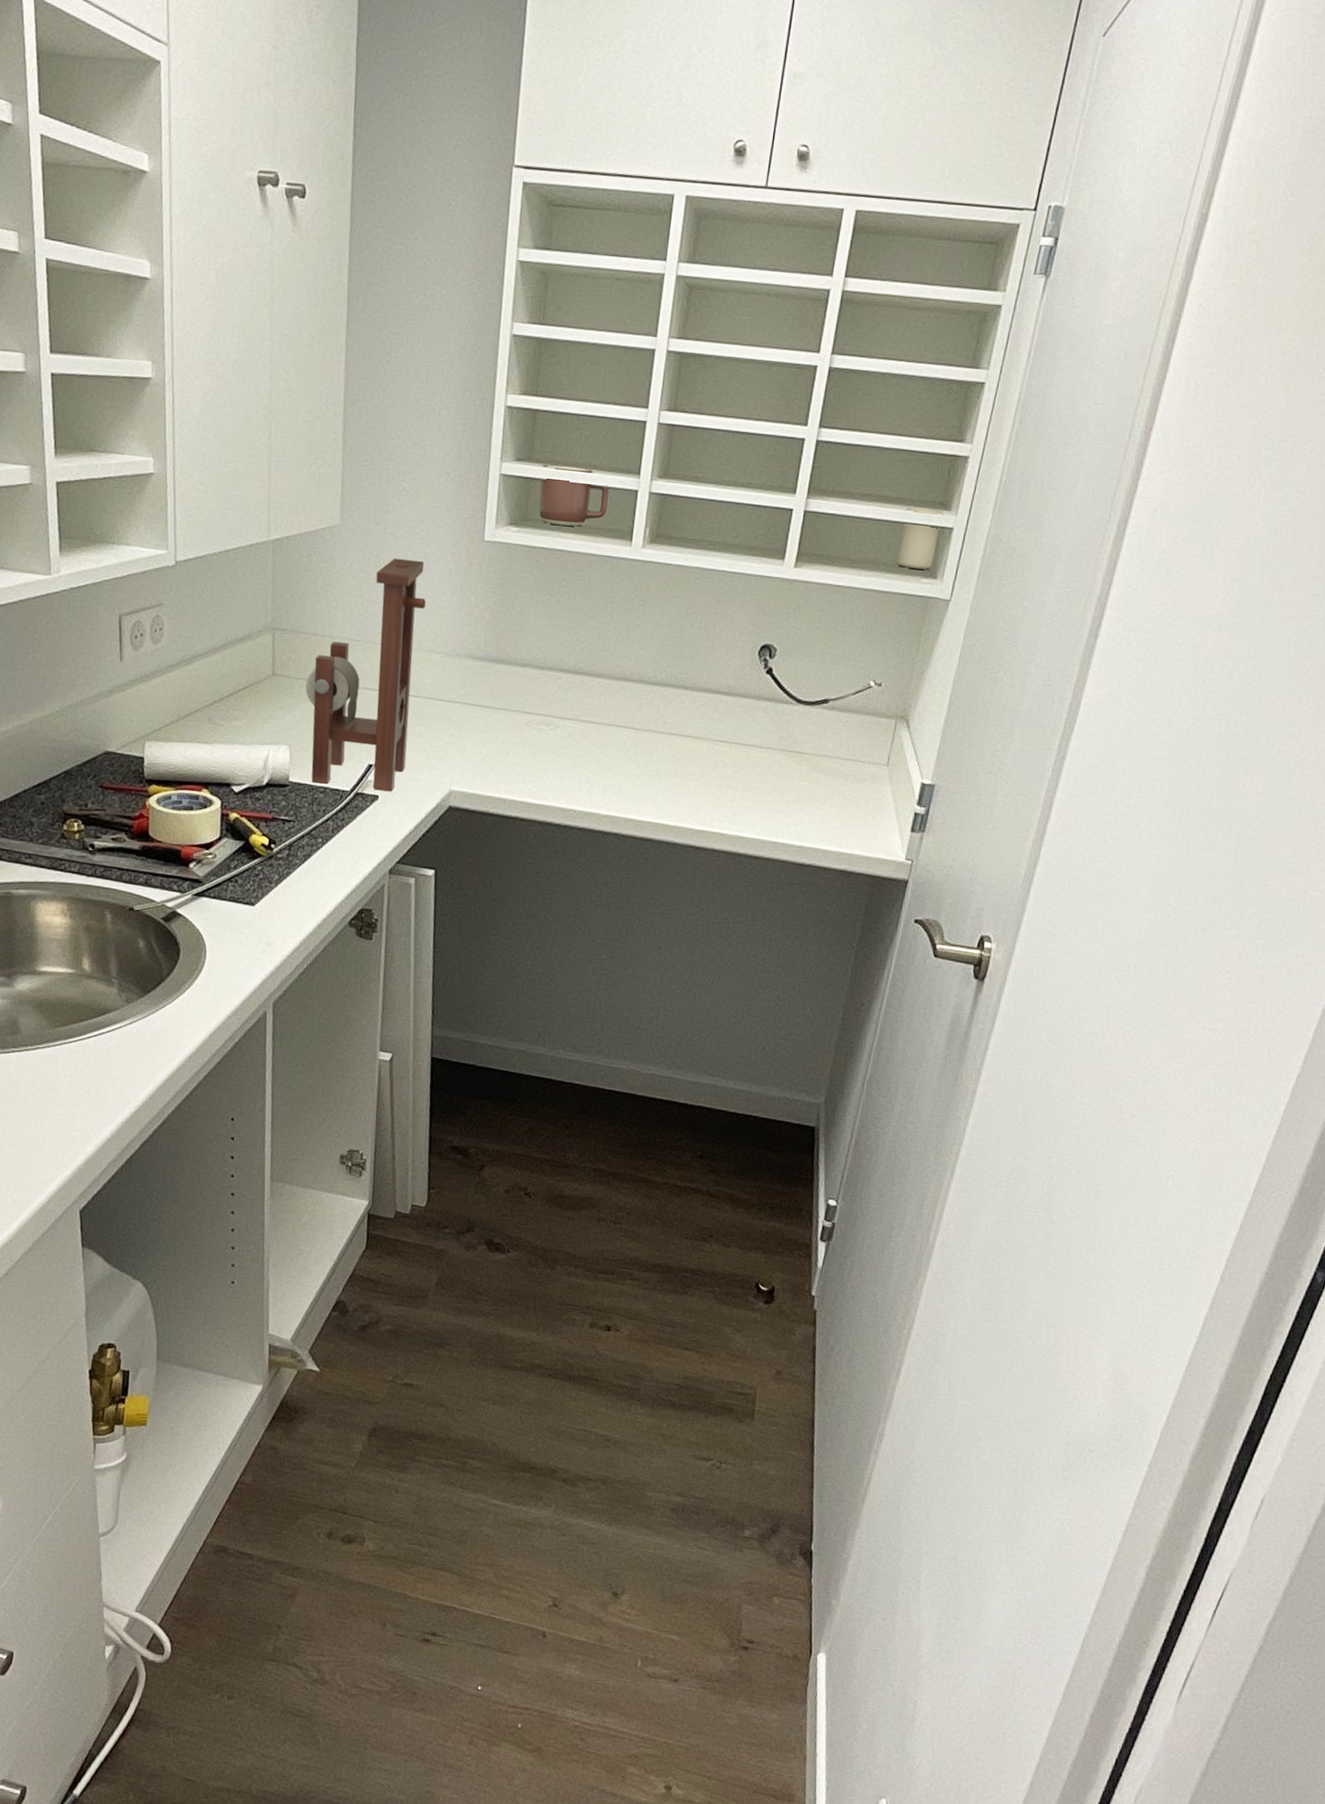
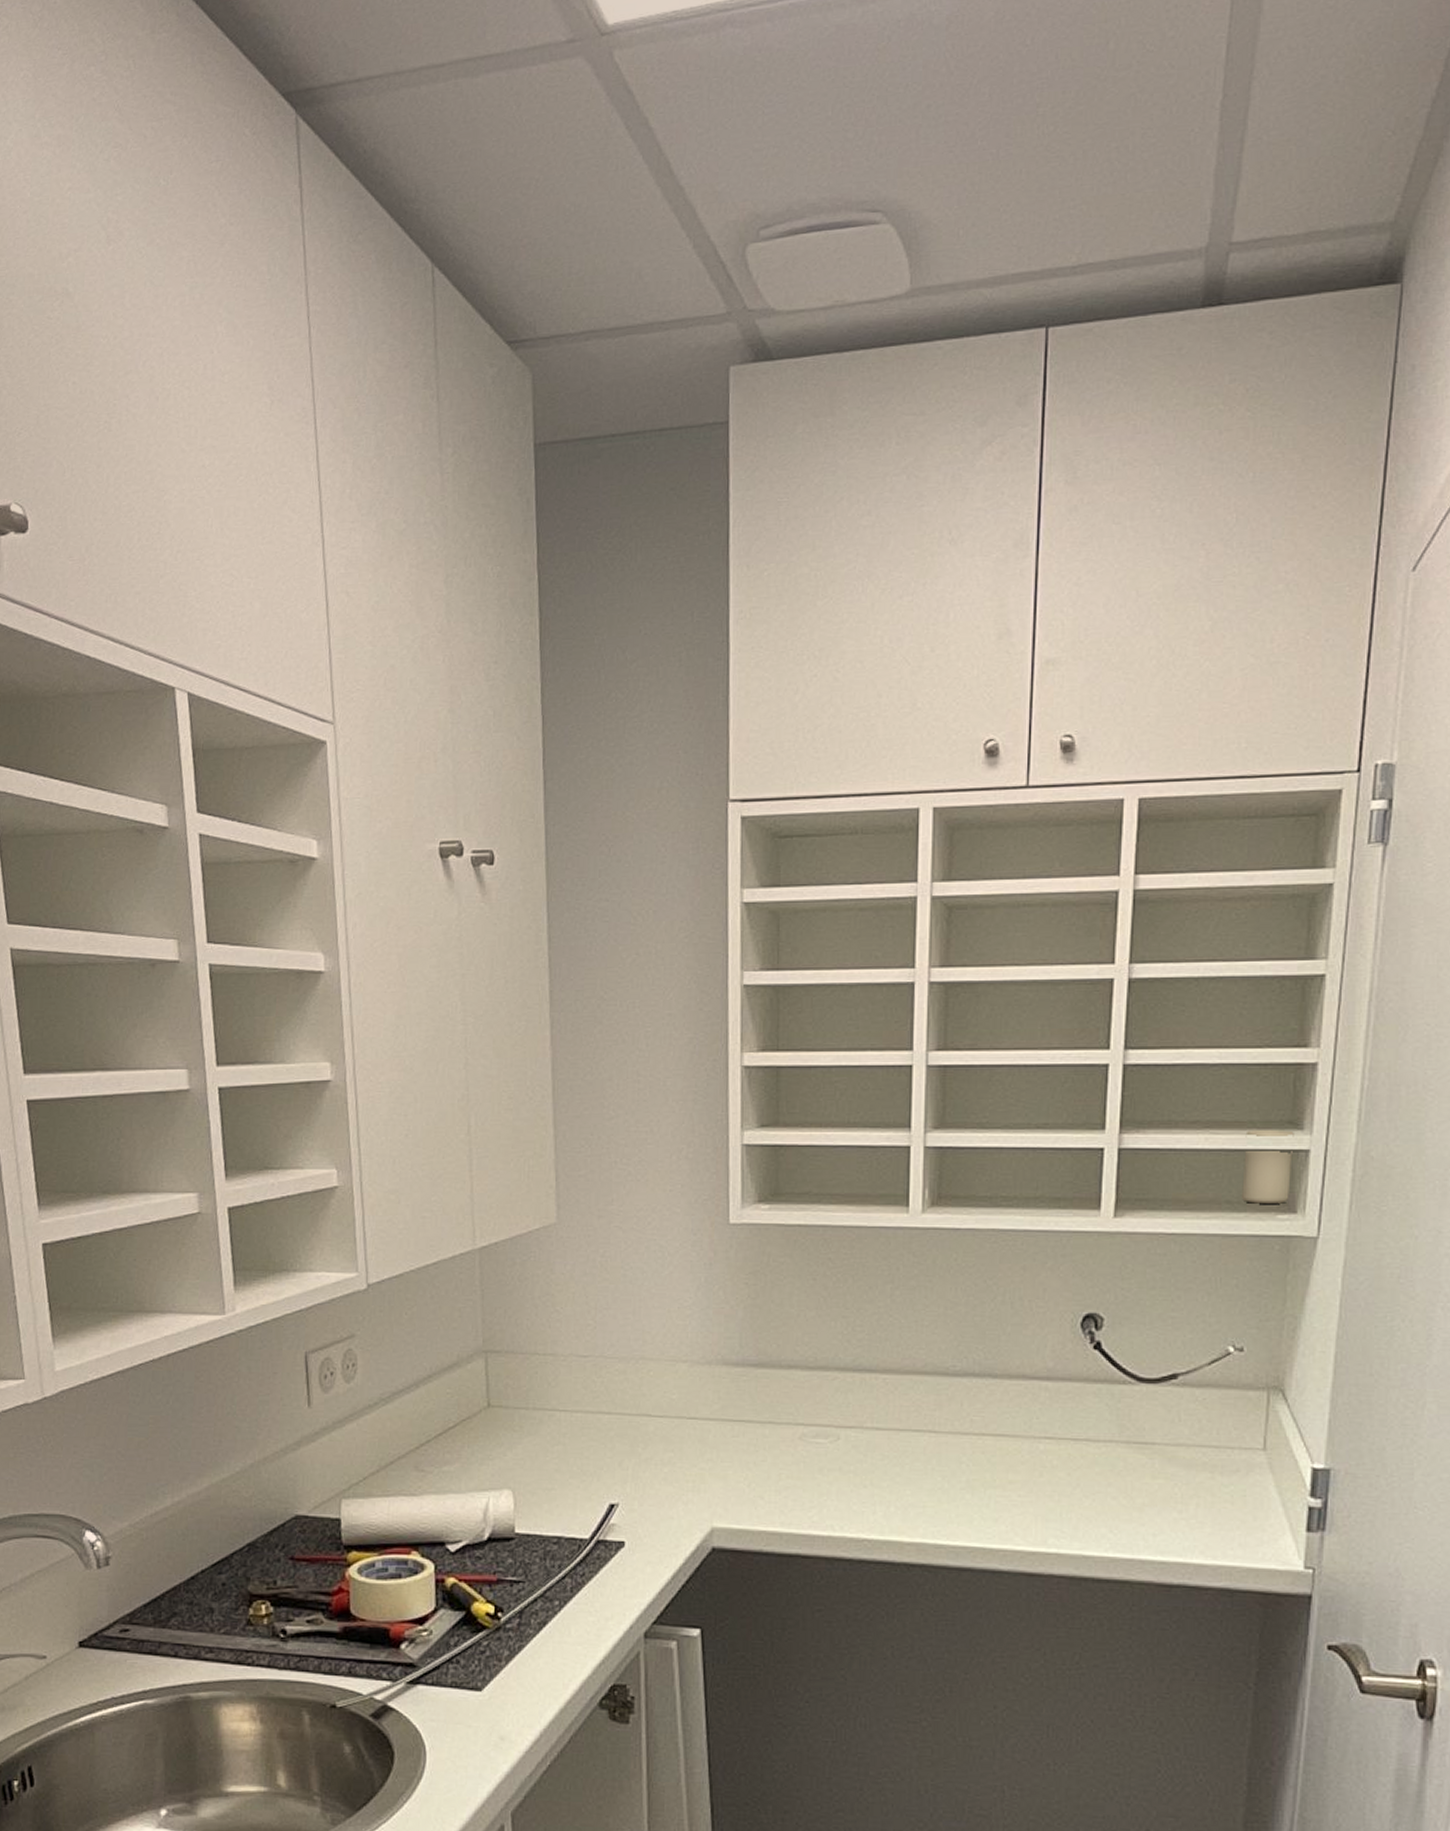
paper towel holder: present [305,558,426,792] -> none [527,1255,665,1536]
mug: present [539,464,609,527] -> none [791,1126,875,1197]

